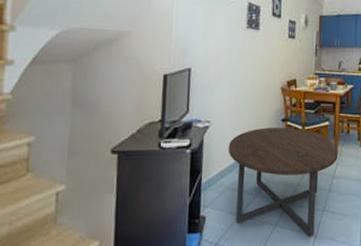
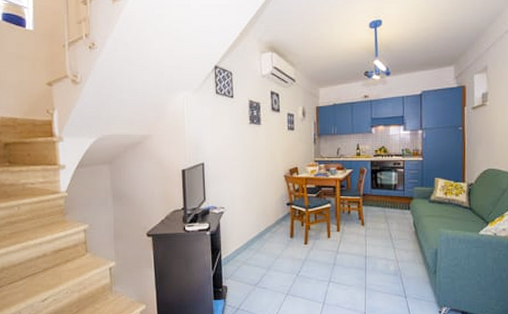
coffee table: present [228,127,338,239] -> none [241,211,340,306]

